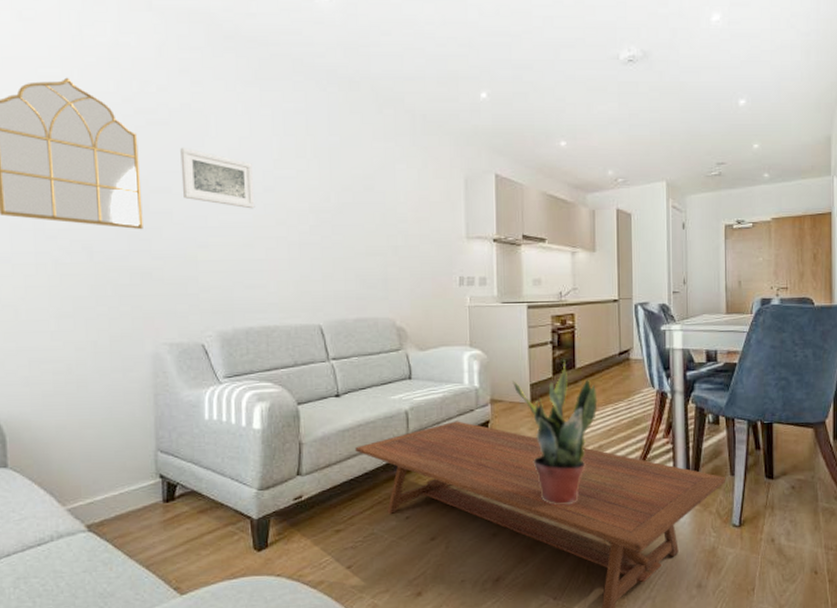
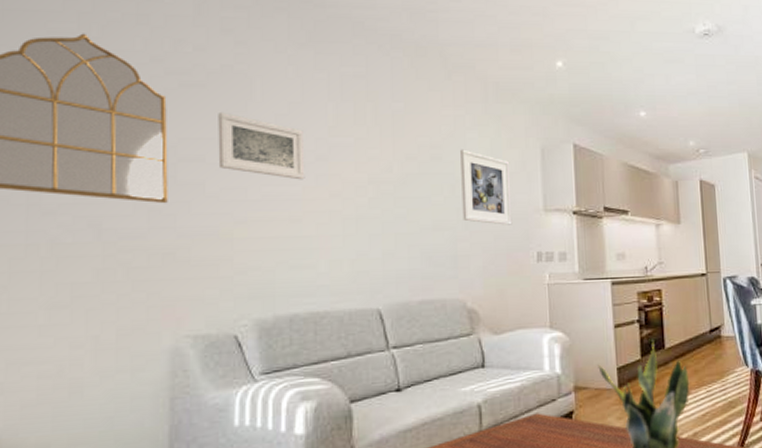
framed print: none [390,180,437,252] -> present [460,149,513,225]

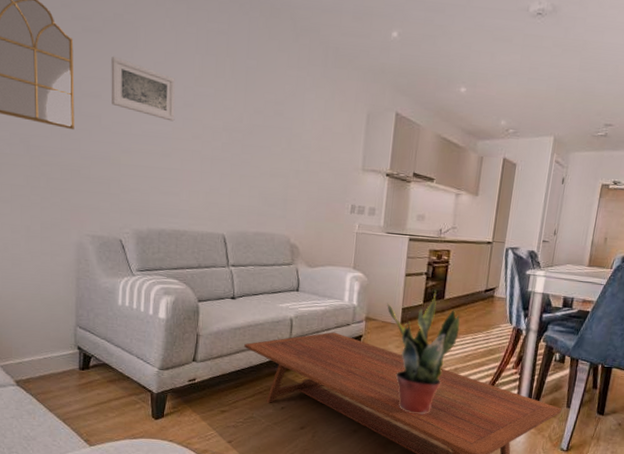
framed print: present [460,149,513,225] -> none [294,108,339,179]

